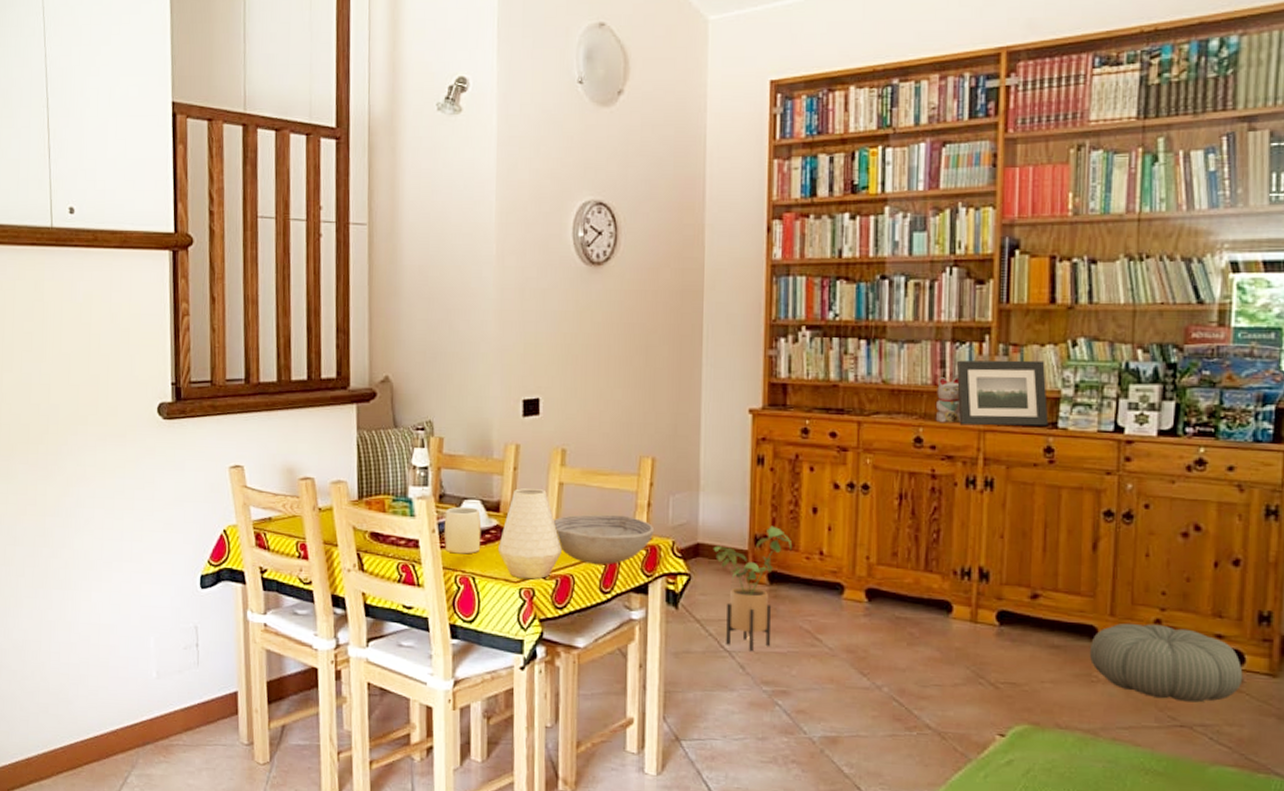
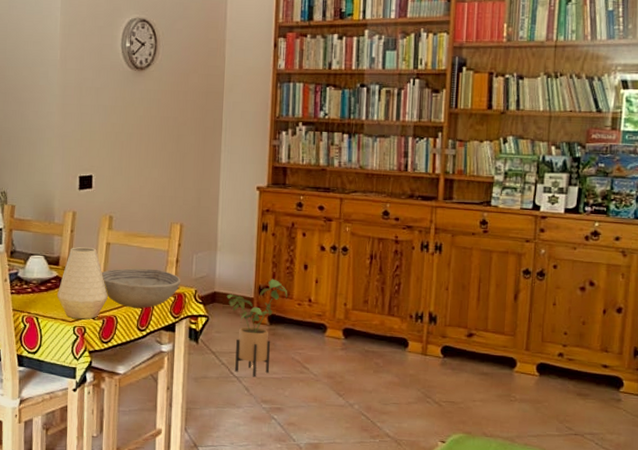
mug: present [444,506,482,554] -> none [14,261,44,299]
decorative figurine: present [935,376,961,424] -> none [399,164,419,201]
picture frame: present [956,360,1049,427] -> none [416,152,484,204]
pouf: present [1089,623,1243,703] -> none [509,356,622,417]

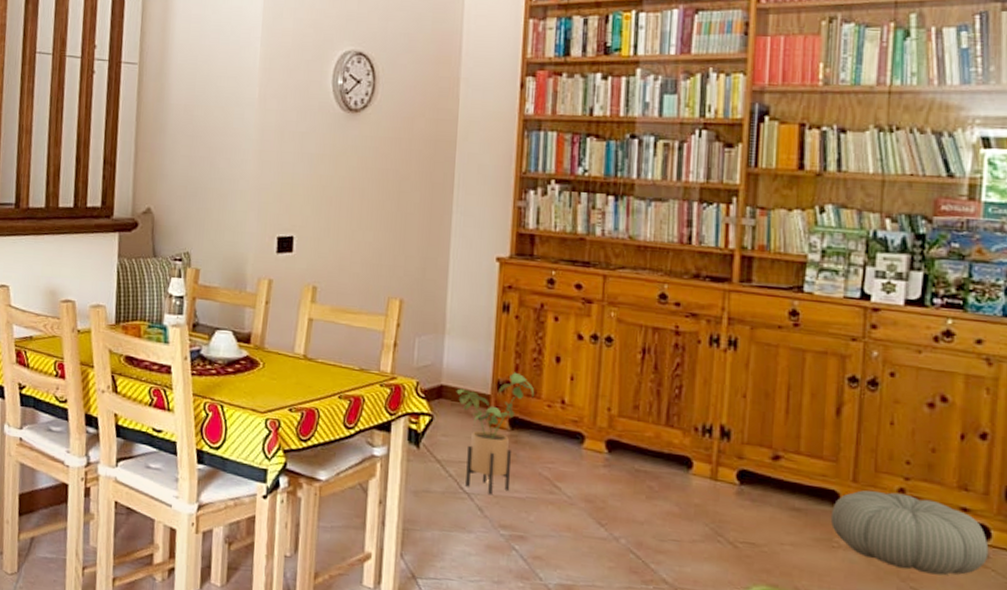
vase: present [57,246,108,320] -> none [247,321,309,411]
bowl: present [101,268,181,309] -> none [301,350,400,402]
pouf: none [509,356,622,417] -> present [830,490,989,576]

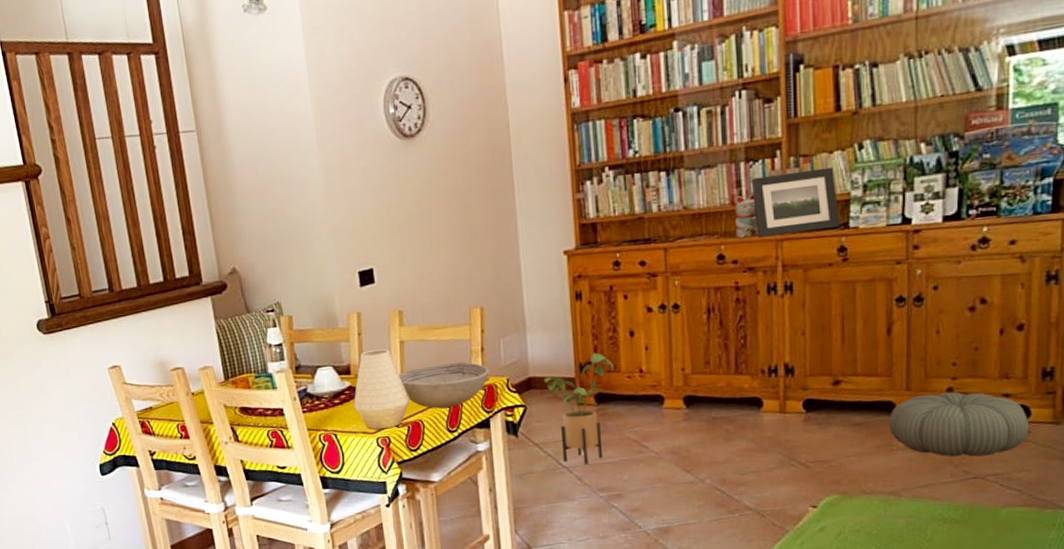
vase: none [247,321,309,411] -> present [353,349,410,430]
bowl: none [301,350,400,402] -> present [398,361,490,409]
decorative figurine: none [680,236,707,282] -> present [734,193,759,239]
picture frame: none [702,220,795,290] -> present [751,167,841,238]

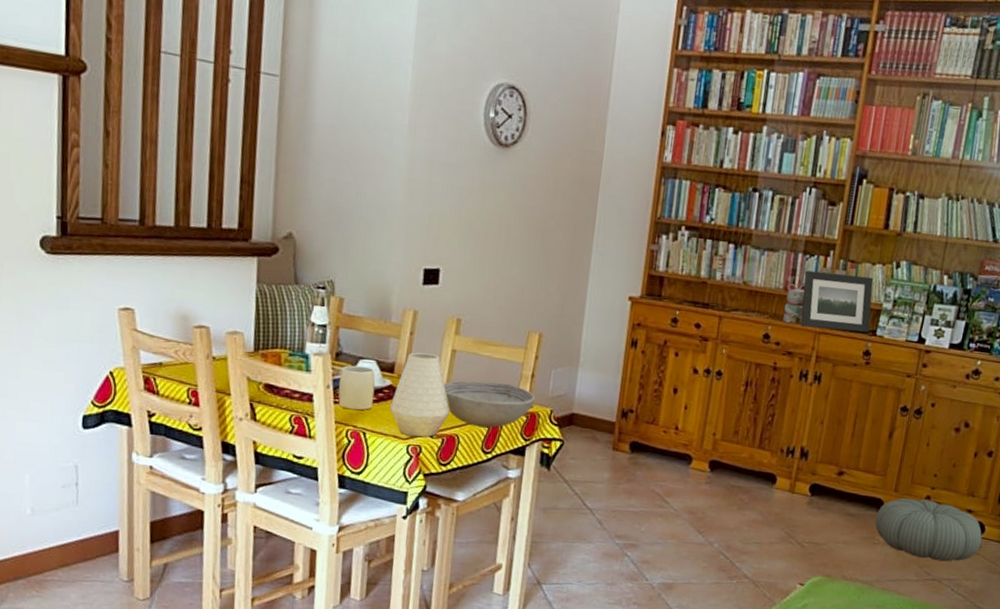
mug: none [303,373,338,416] -> present [338,365,376,411]
house plant: present [543,352,615,465] -> none [585,401,654,510]

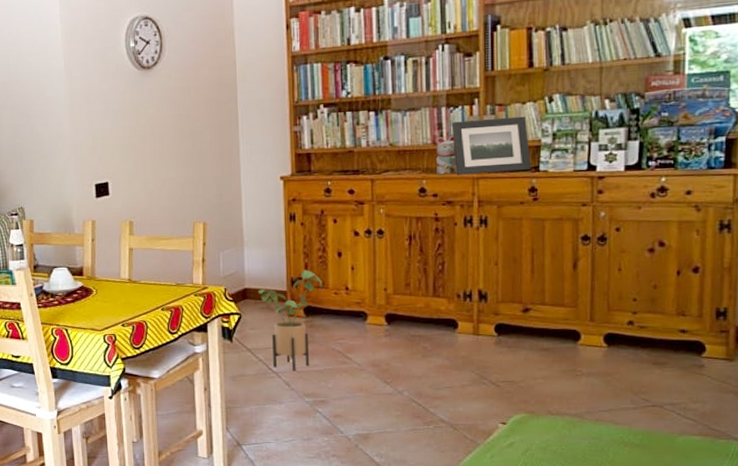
mug: present [338,365,376,411] -> none [39,273,70,312]
vase: present [390,352,450,438] -> none [84,254,135,328]
bowl: present [443,381,536,428] -> none [126,270,209,312]
house plant: none [585,401,654,510] -> present [258,269,323,372]
pouf: present [875,498,982,562] -> none [573,325,704,386]

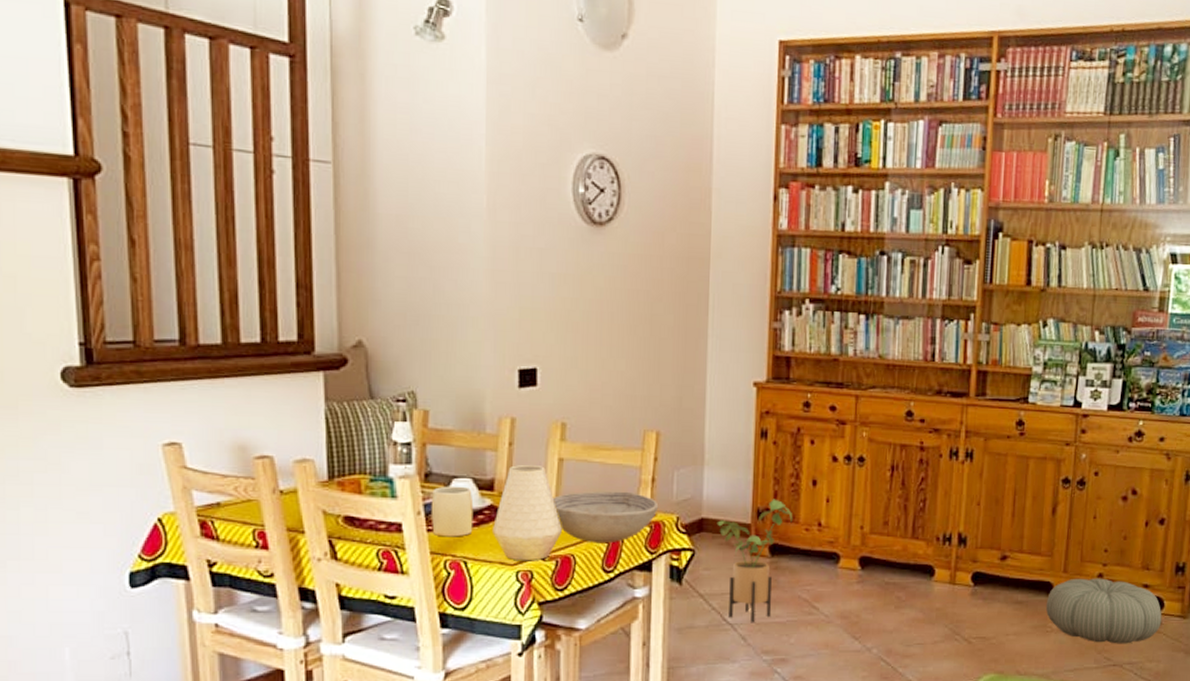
mug: none [39,273,70,312] -> present [430,486,474,537]
vase: none [84,254,135,328] -> present [493,464,562,561]
bowl: none [126,270,209,312] -> present [552,491,659,544]
decorative figurine: present [435,135,457,175] -> none [925,352,948,398]
picture frame: present [451,116,532,175] -> none [944,337,1021,402]
pouf: none [573,325,704,386] -> present [1045,578,1162,644]

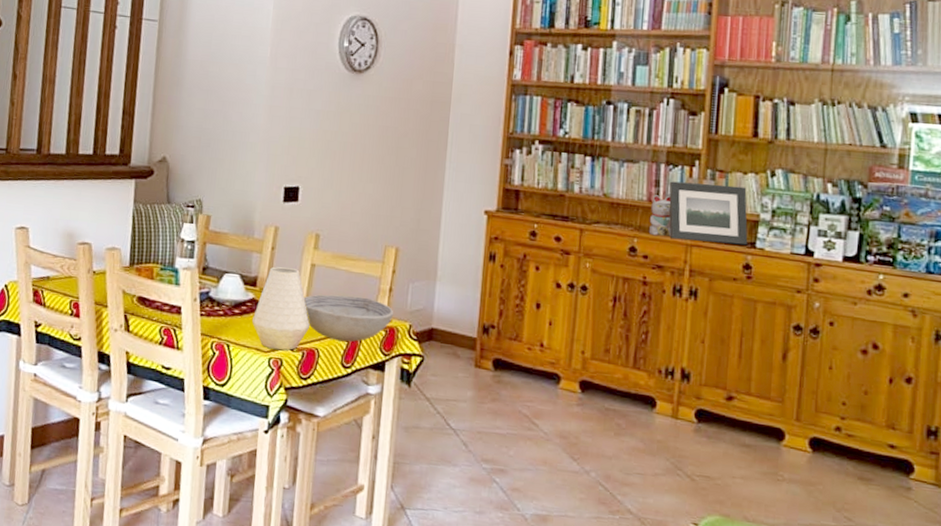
mug: present [430,486,474,537] -> none [204,279,239,323]
house plant: present [717,499,793,623] -> none [445,317,517,431]
decorative figurine: none [925,352,948,398] -> present [648,195,672,237]
picture frame: none [944,337,1021,402] -> present [669,181,748,246]
pouf: present [1045,578,1162,644] -> none [776,428,912,506]

